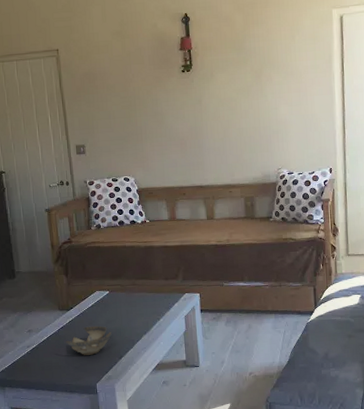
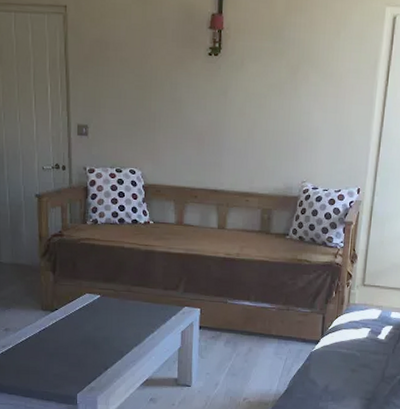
decorative bowl: present [66,325,112,355] -> none [47,331,99,363]

